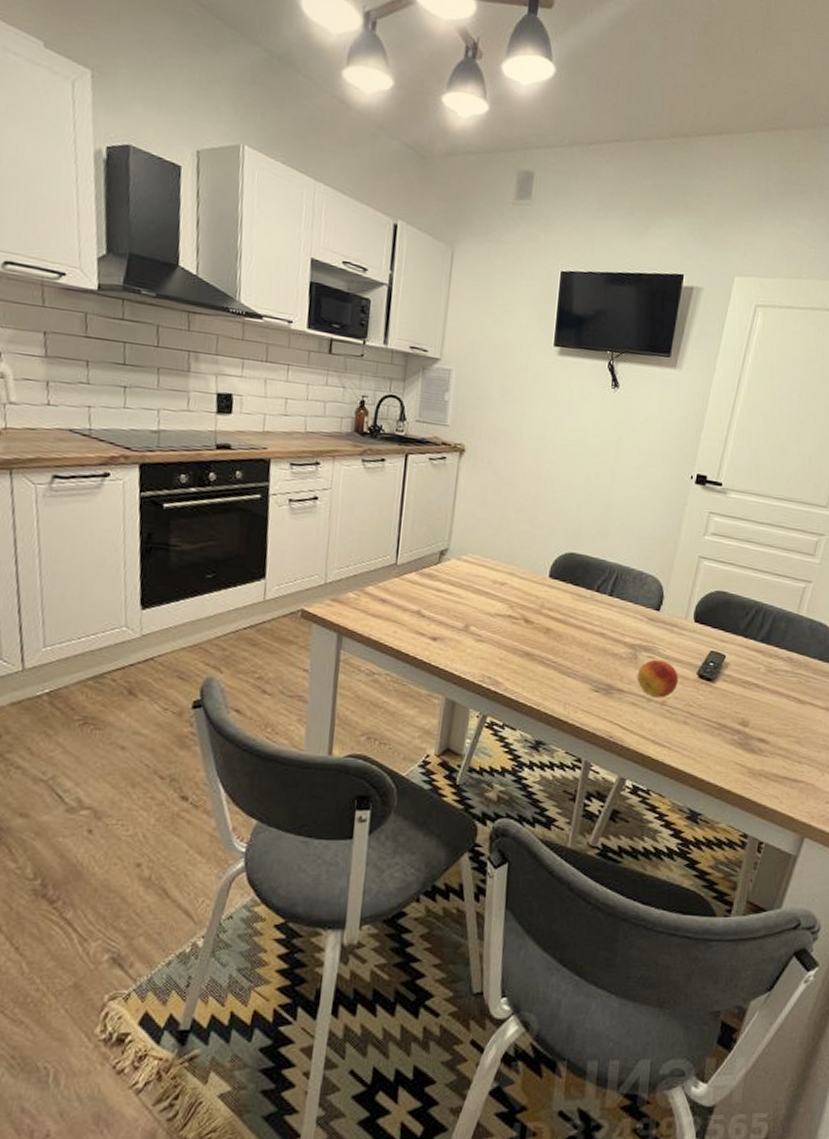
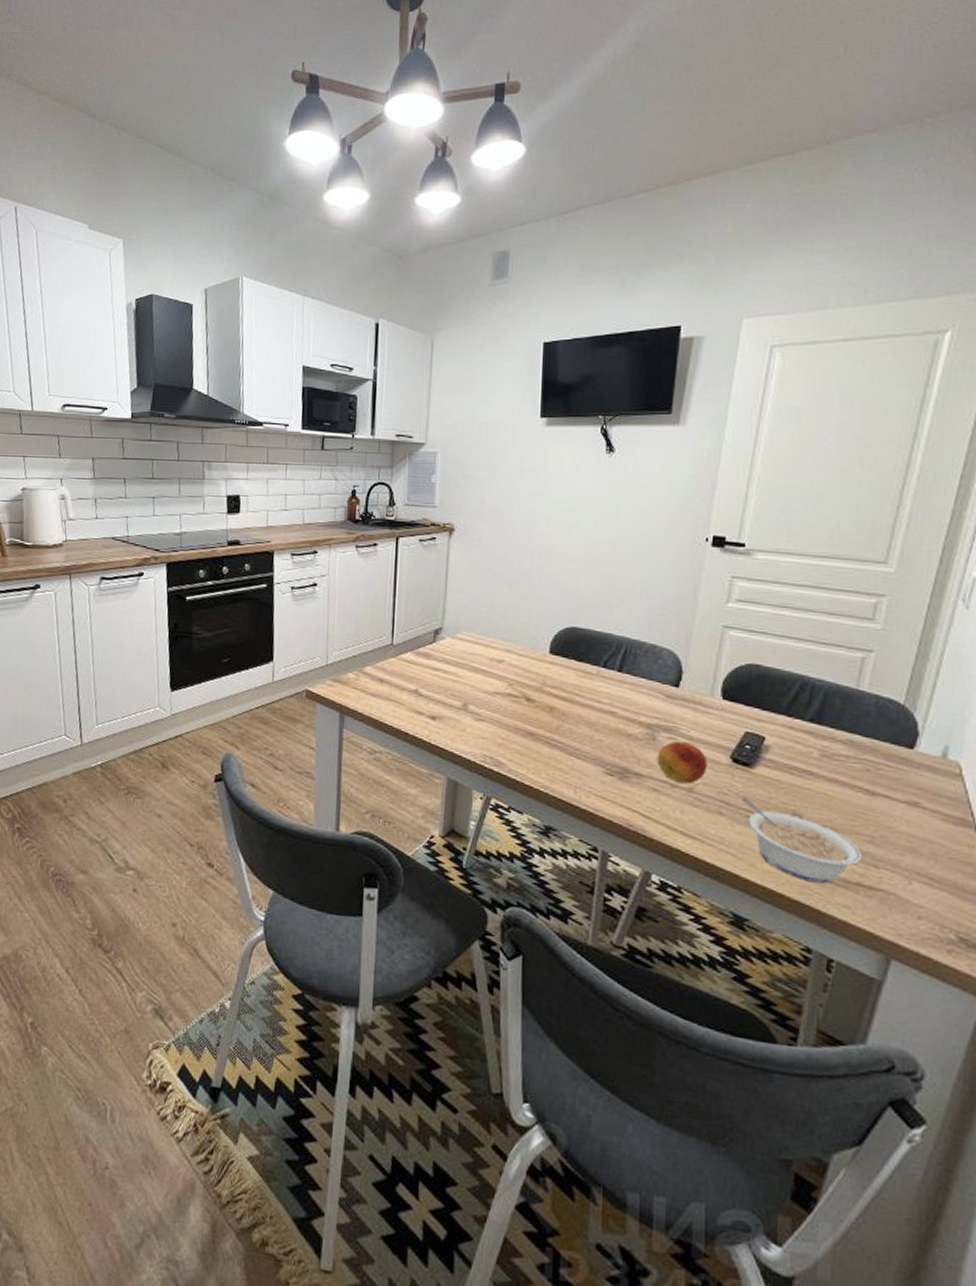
legume: none [703,708,791,779] -> present [741,797,862,884]

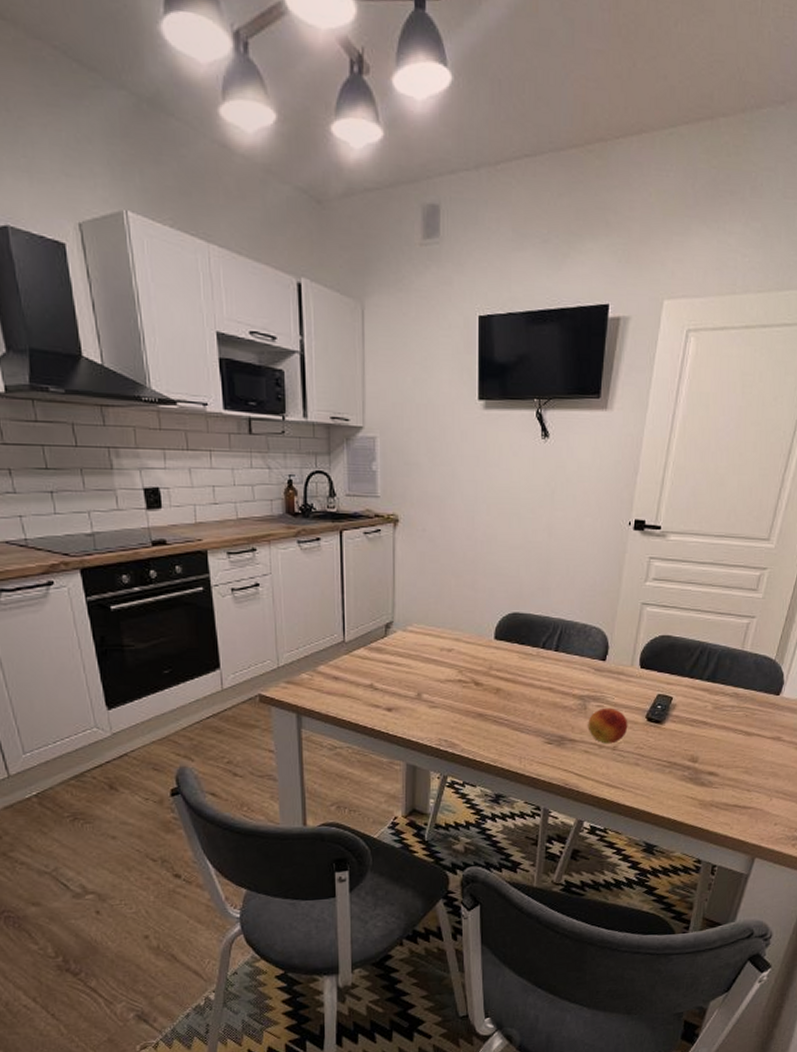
legume: present [741,797,862,884] -> none [653,749,740,810]

